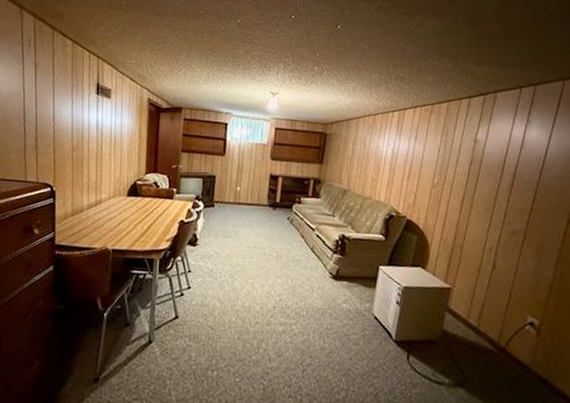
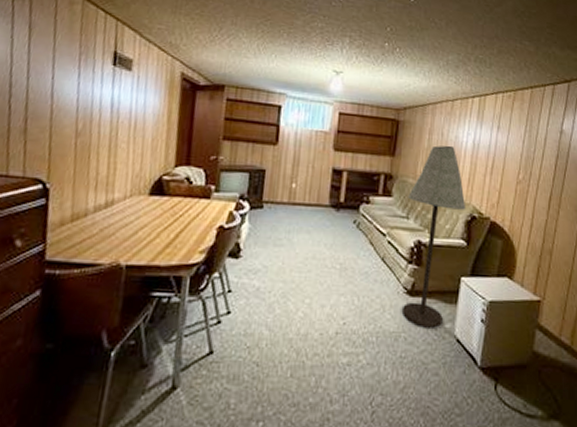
floor lamp: none [328,154,385,307] -> present [403,145,466,328]

